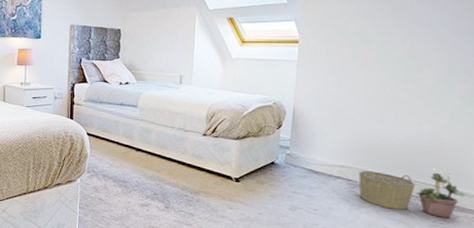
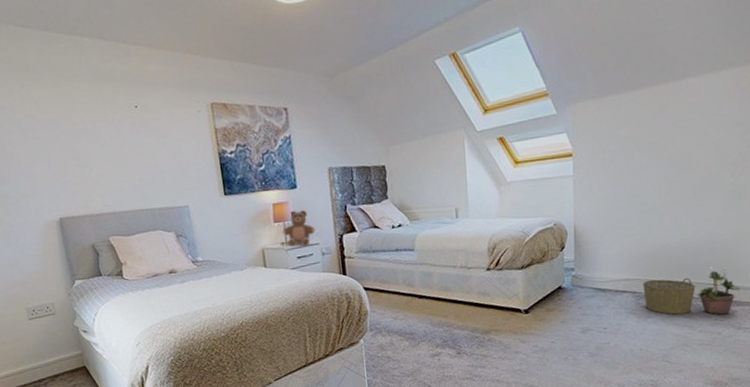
teddy bear: none [22,56,52,88] -> present [281,210,316,247]

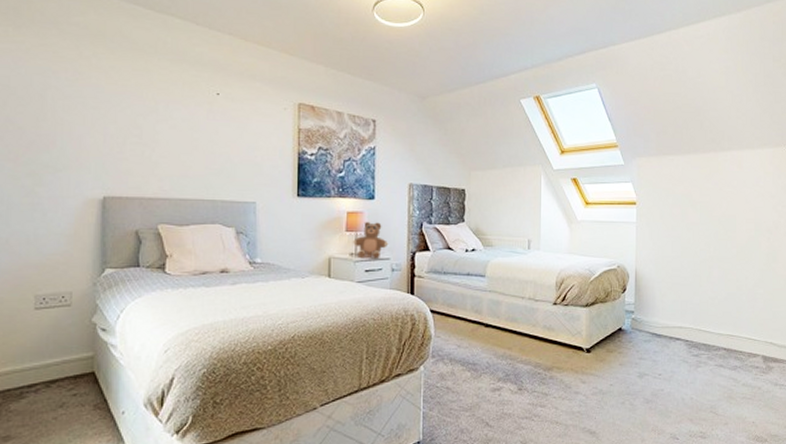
basket: present [642,277,696,315] -> none [693,330,739,366]
potted plant: present [697,269,741,315] -> none [741,326,776,370]

